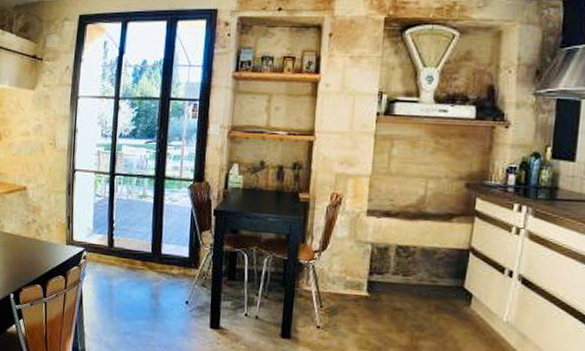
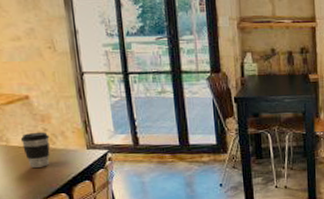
coffee cup: none [12,222,37,256] -> present [20,132,50,168]

